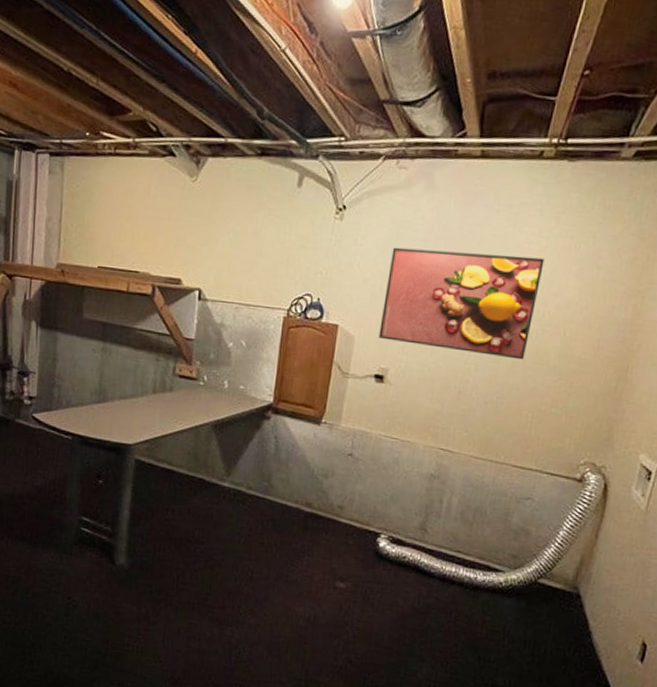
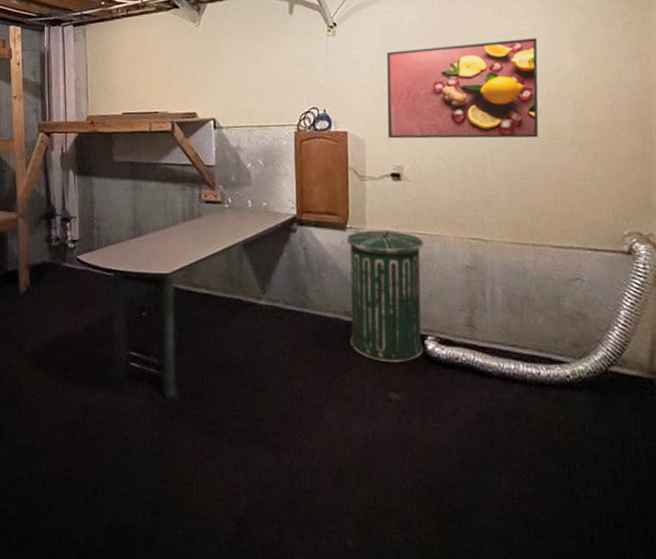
trash can: none [306,427,395,556] -> present [346,230,424,363]

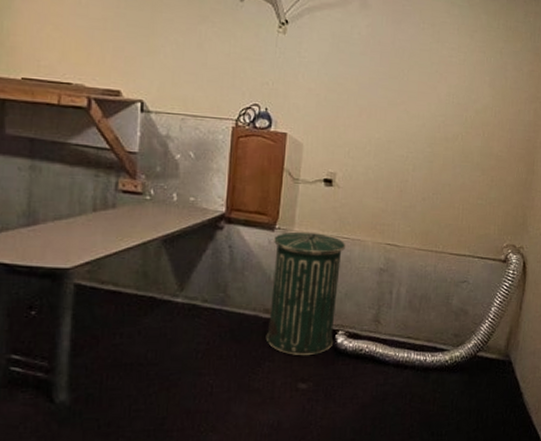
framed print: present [386,38,539,139] -> none [325,59,464,159]

